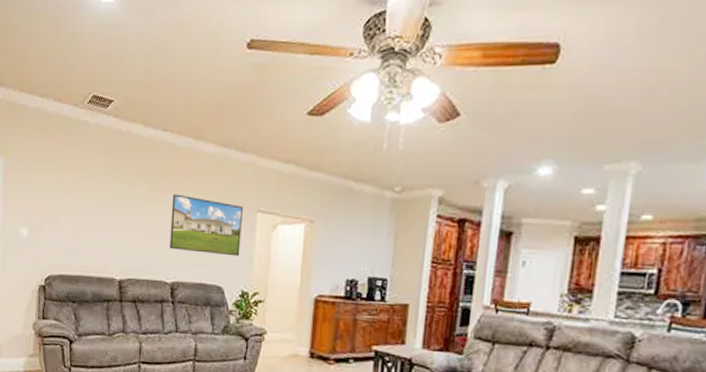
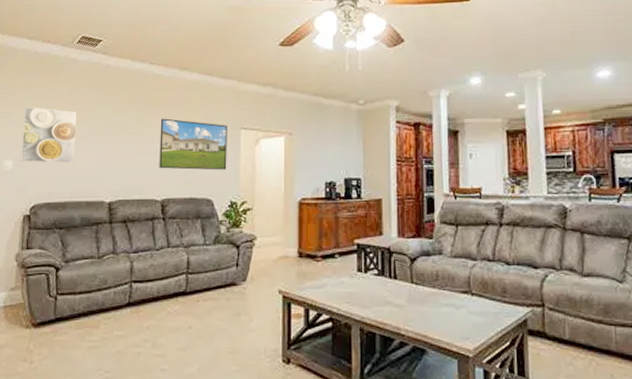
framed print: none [34,171,88,237] -> present [20,106,77,164]

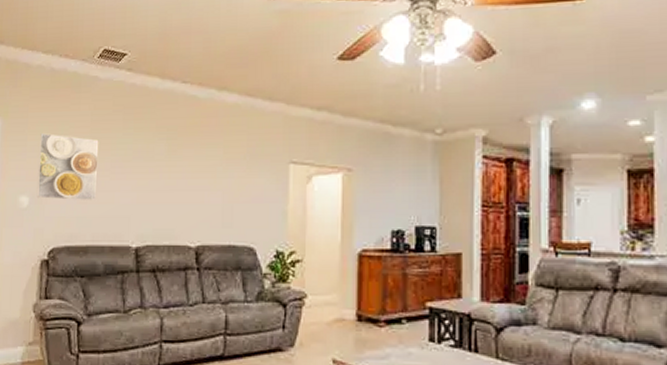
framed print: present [159,118,227,170] -> none [193,149,273,213]

